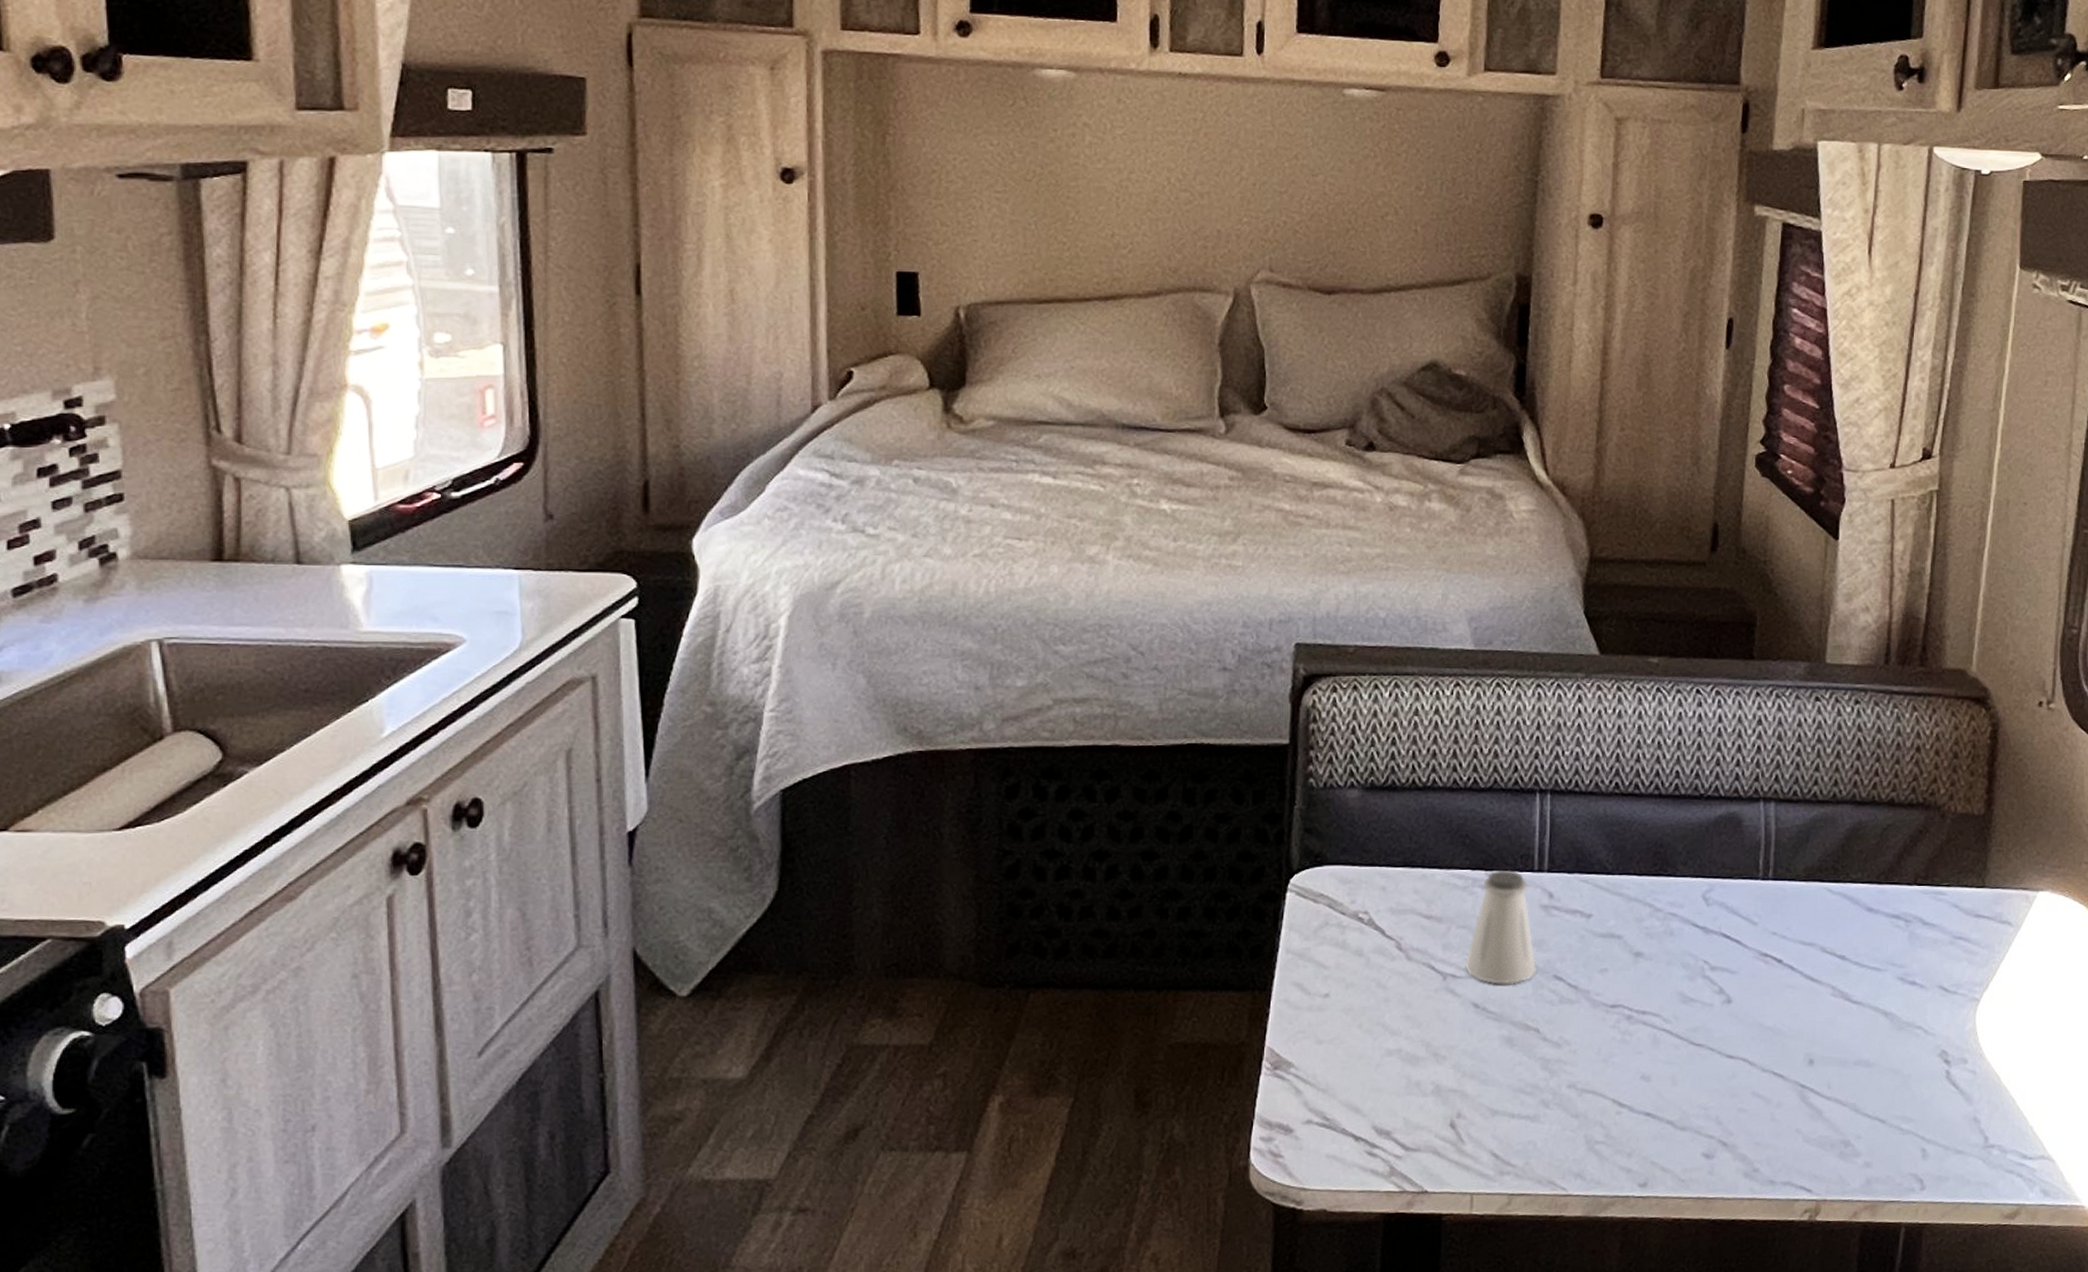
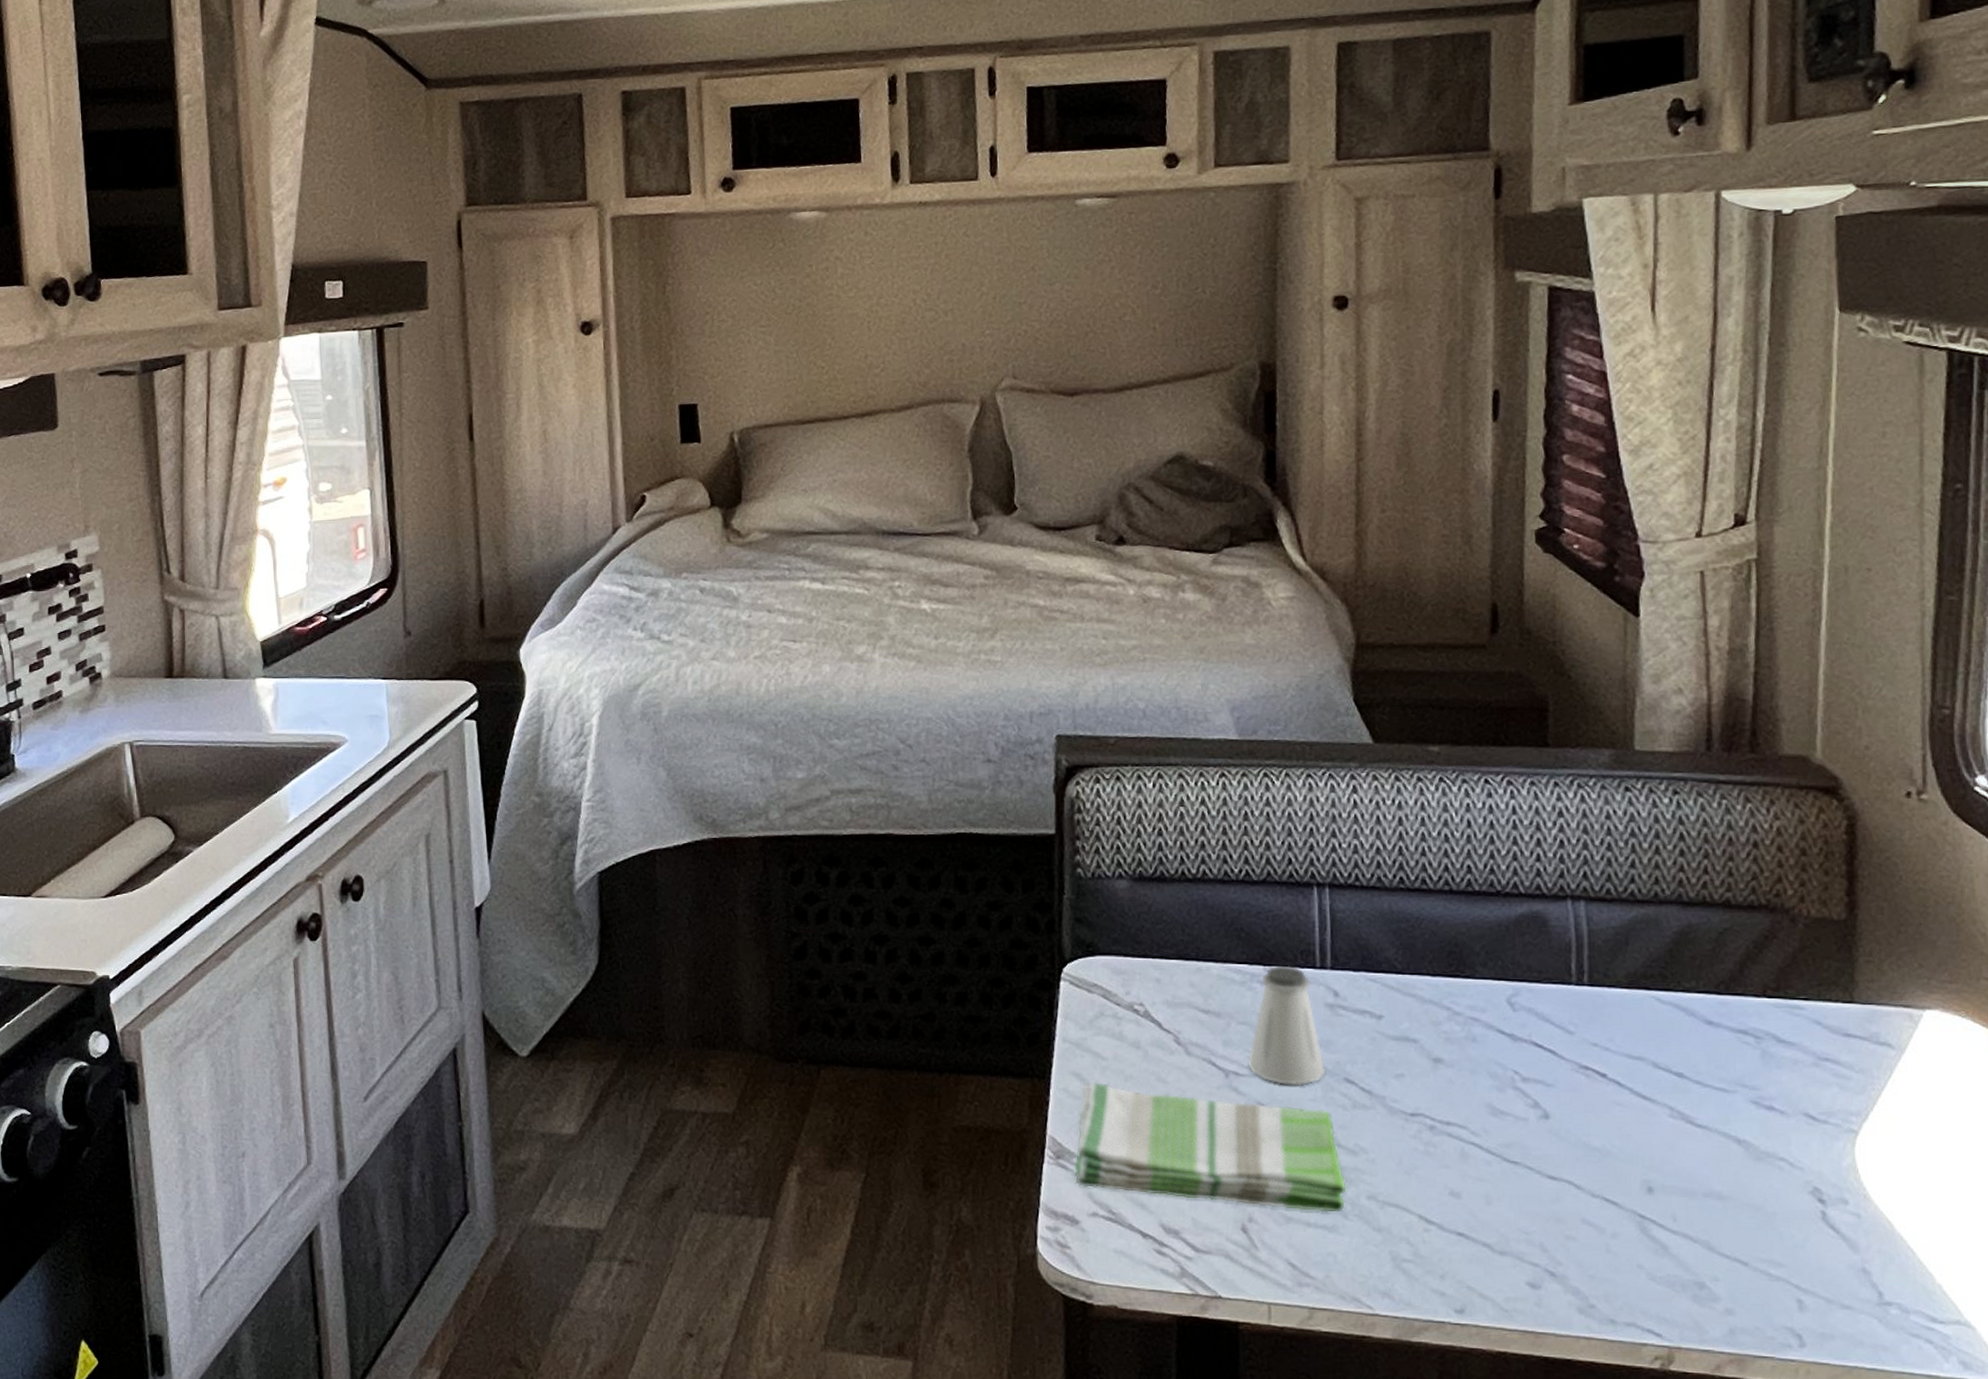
dish towel: none [1291,991,1550,1103] -> present [1074,1082,1347,1213]

